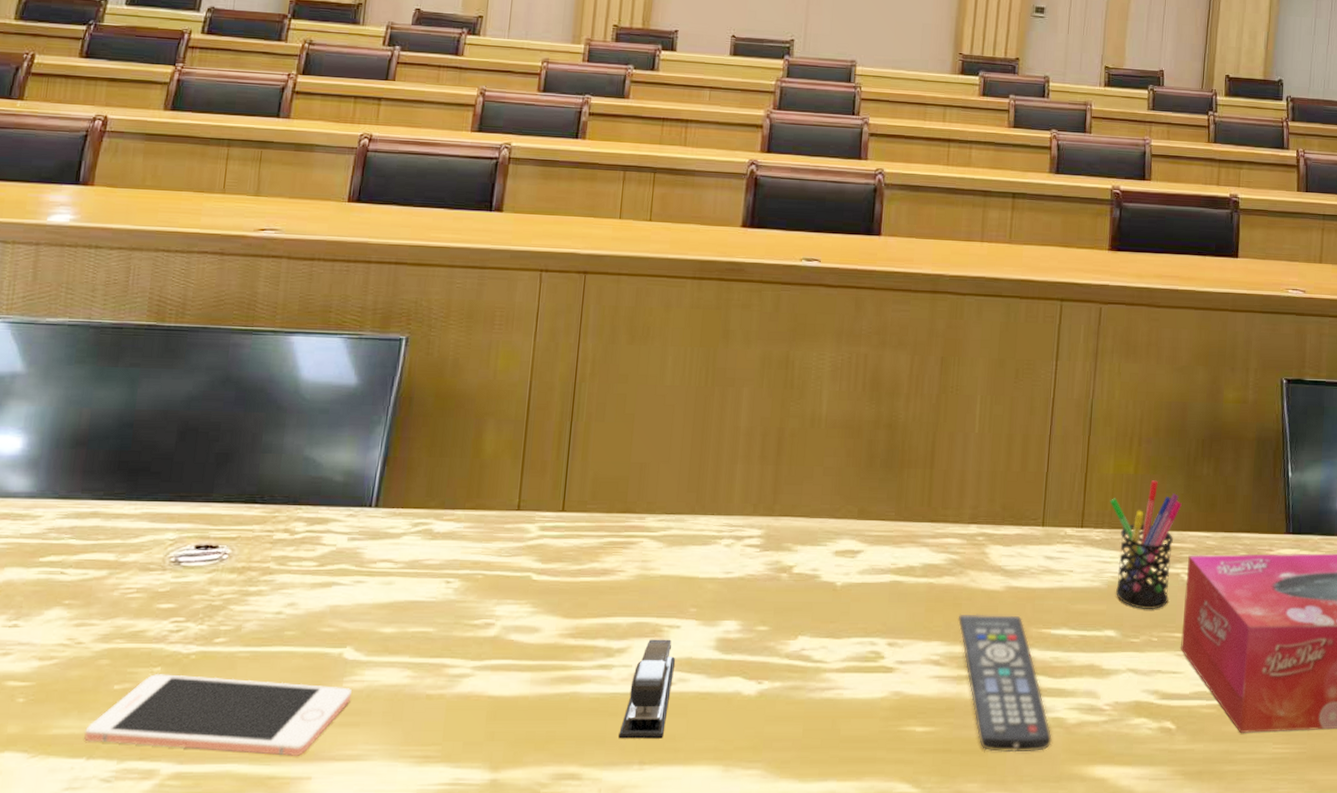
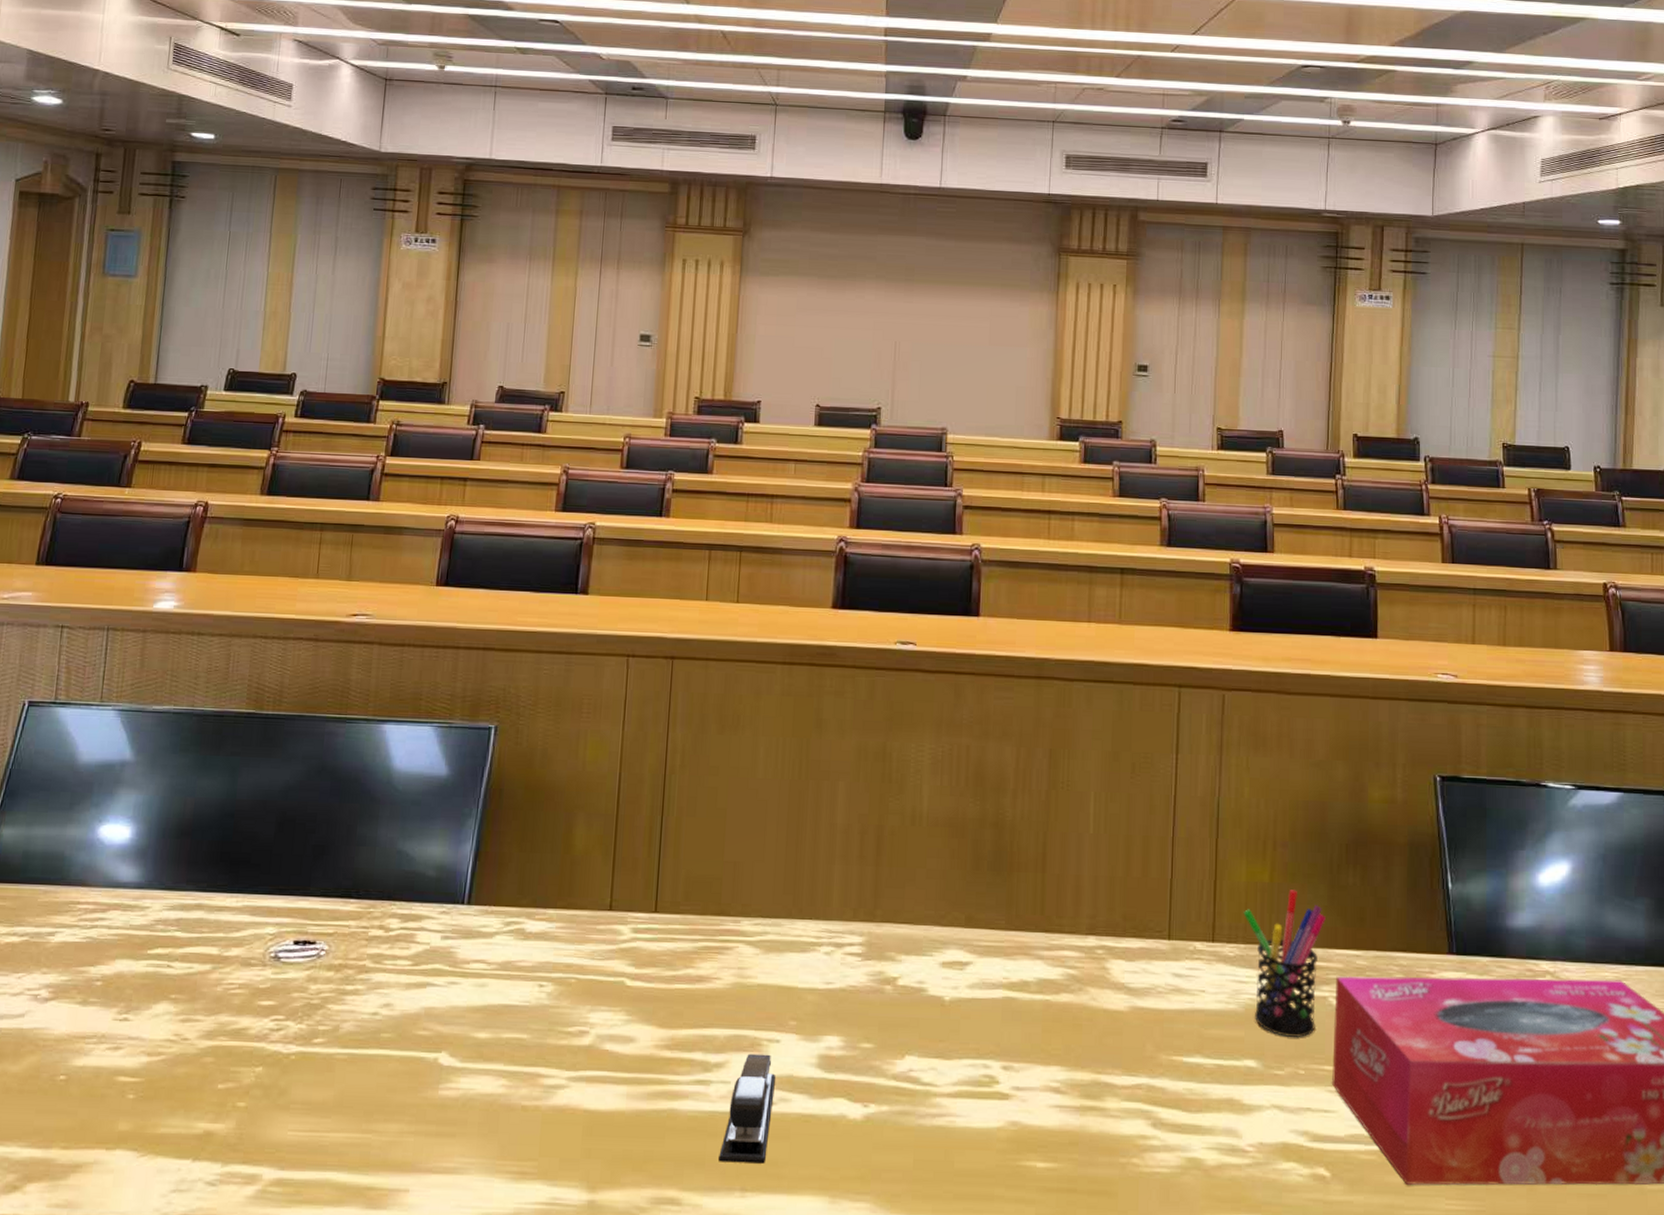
cell phone: present [84,674,352,756] -> none [190,1074,447,1166]
remote control: present [957,614,1052,753] -> none [1078,1036,1189,1196]

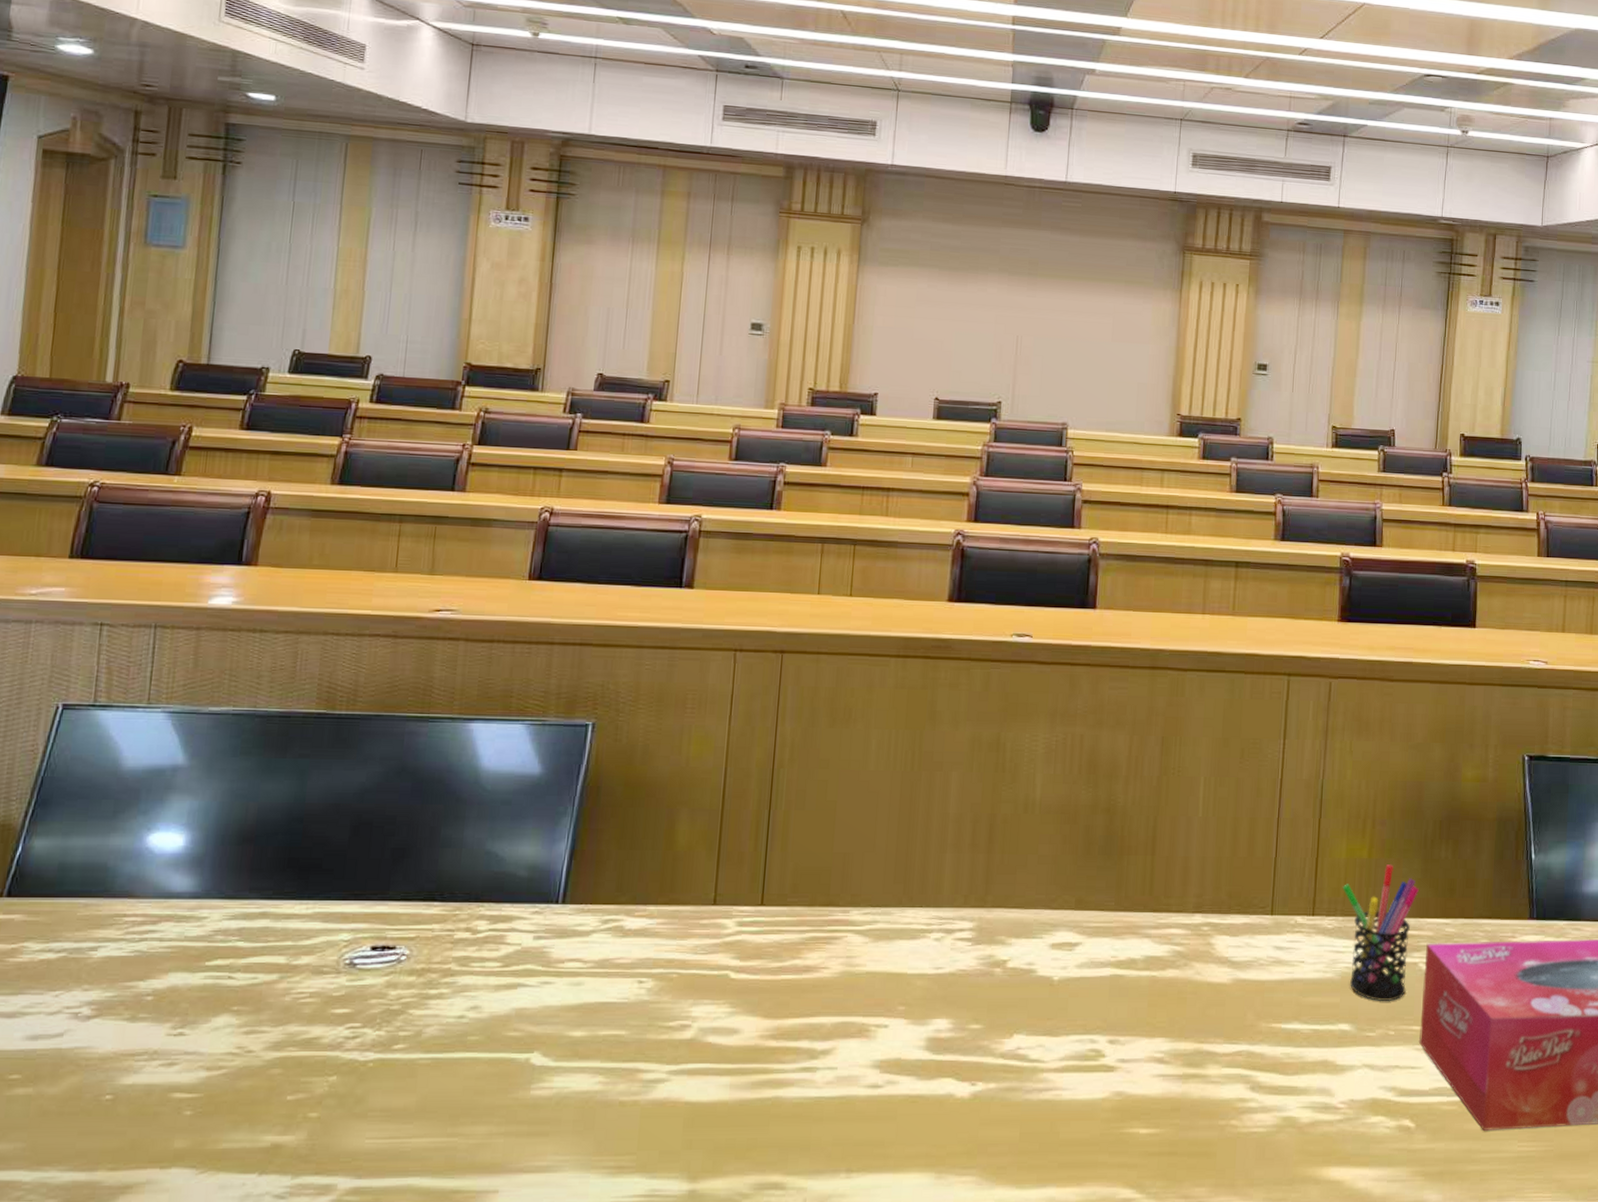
stapler: present [718,1053,775,1164] -> none [824,1039,883,1146]

